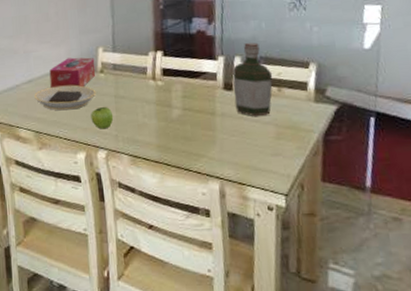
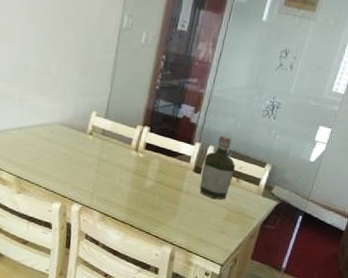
plate: present [34,84,96,111] -> none [21,138,82,163]
tissue box: present [49,57,95,88] -> none [39,114,87,145]
fruit: present [91,106,114,129] -> none [72,165,94,186]

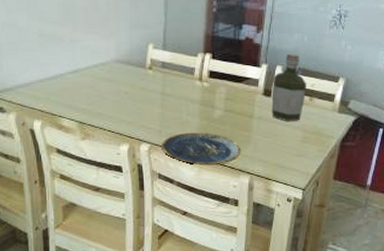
plate: none [92,198,167,232] -> present [162,132,241,165]

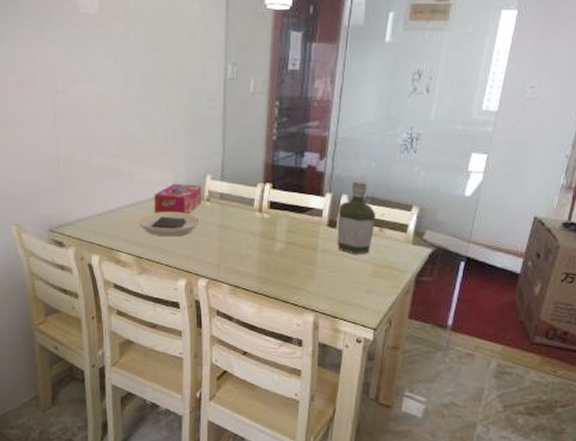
plate: none [79,79,143,103] -> present [137,211,201,237]
tissue box: none [96,51,144,82] -> present [154,183,202,215]
plate: present [162,132,241,165] -> none [220,266,305,301]

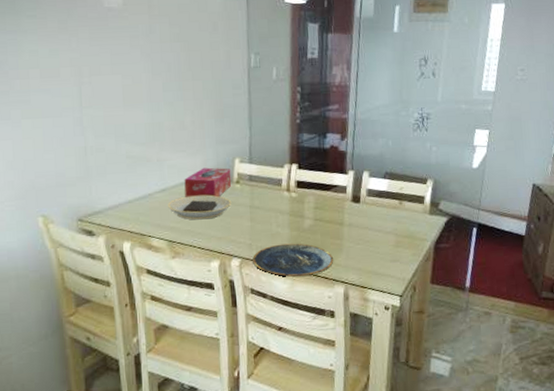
plate: none [220,266,305,301] -> present [252,243,334,277]
bottle: present [337,182,376,254] -> none [360,159,396,226]

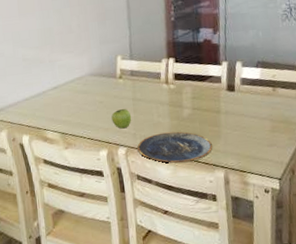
plate: present [168,194,232,220] -> none [60,90,116,114]
tissue box: present [184,167,231,198] -> none [73,65,115,93]
fruit: none [225,216,248,239] -> present [111,108,132,129]

